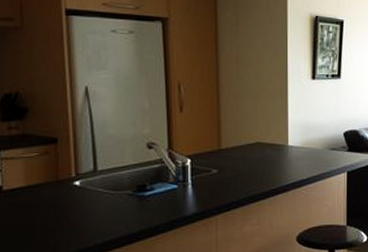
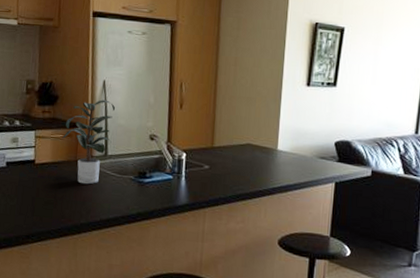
potted plant: none [37,109,103,207] -> present [62,99,116,185]

